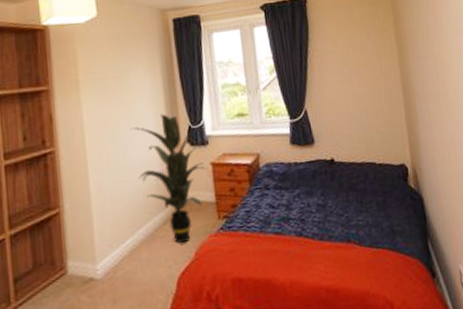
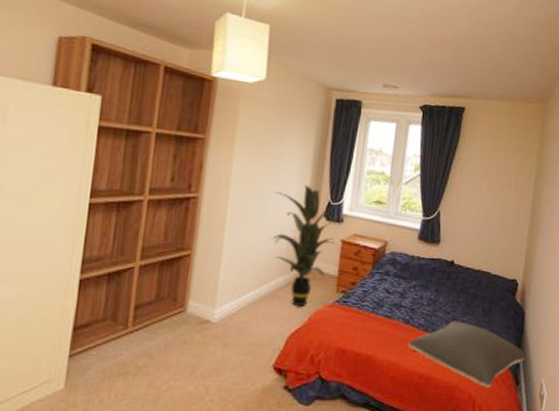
pillow: none [306,221,436,288] -> present [408,321,526,388]

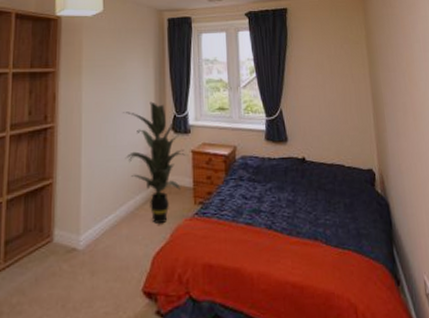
pillow: present [408,321,526,388] -> none [274,220,401,292]

